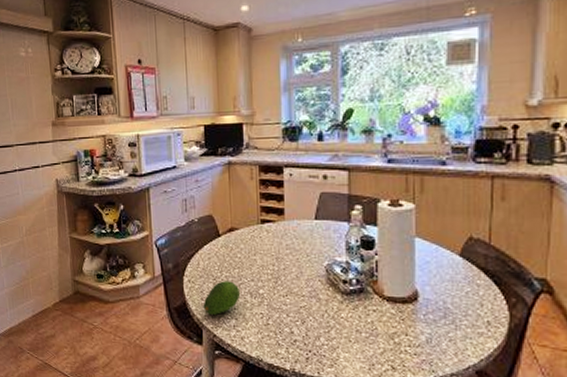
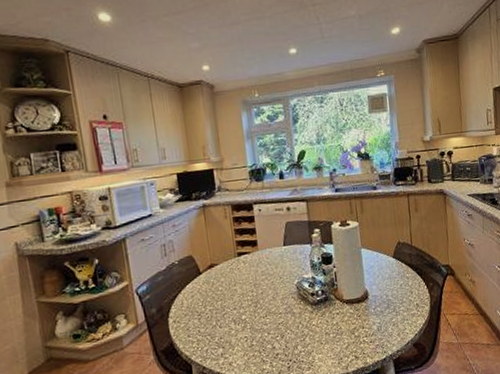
fruit: present [203,281,241,315] -> none [190,313,225,349]

